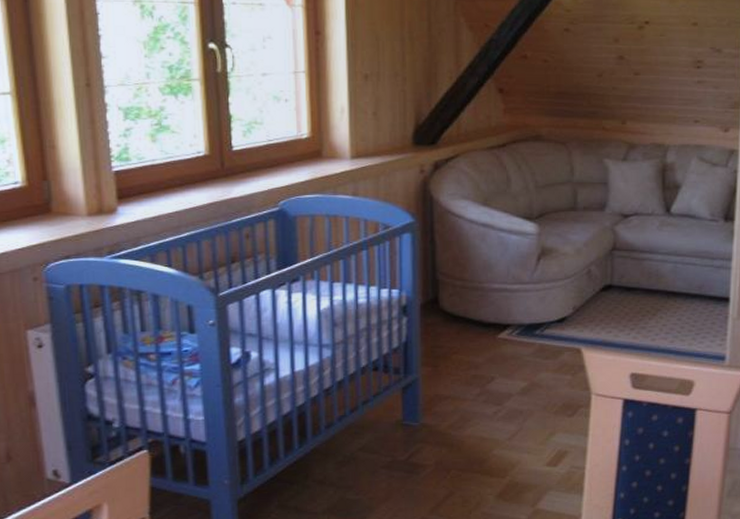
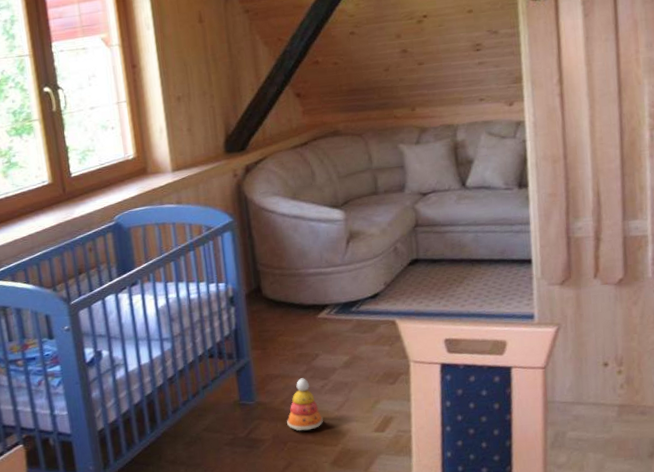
stacking toy: none [453,402,492,459] -> present [287,378,323,431]

